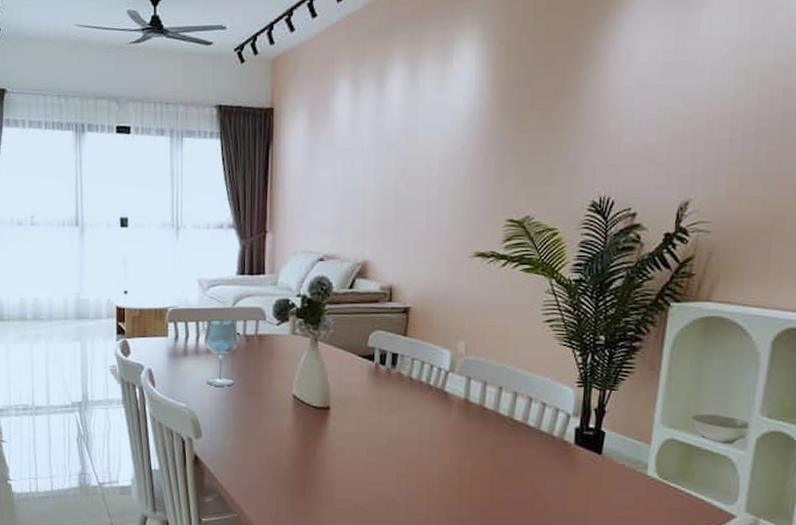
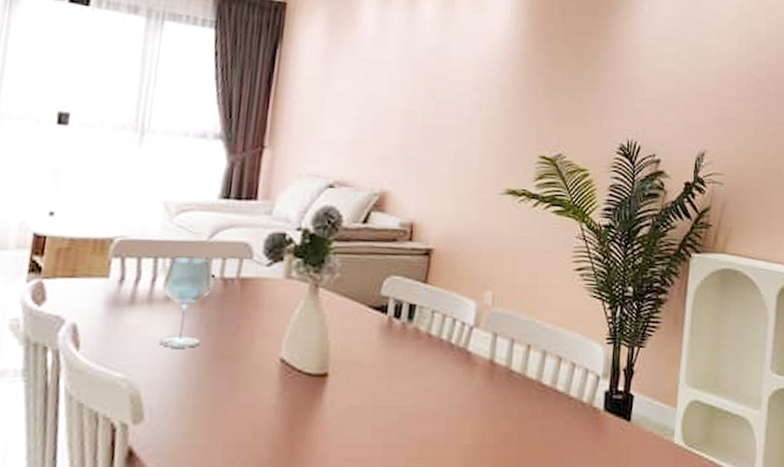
bowl: present [691,413,752,443] -> none [712,371,764,402]

